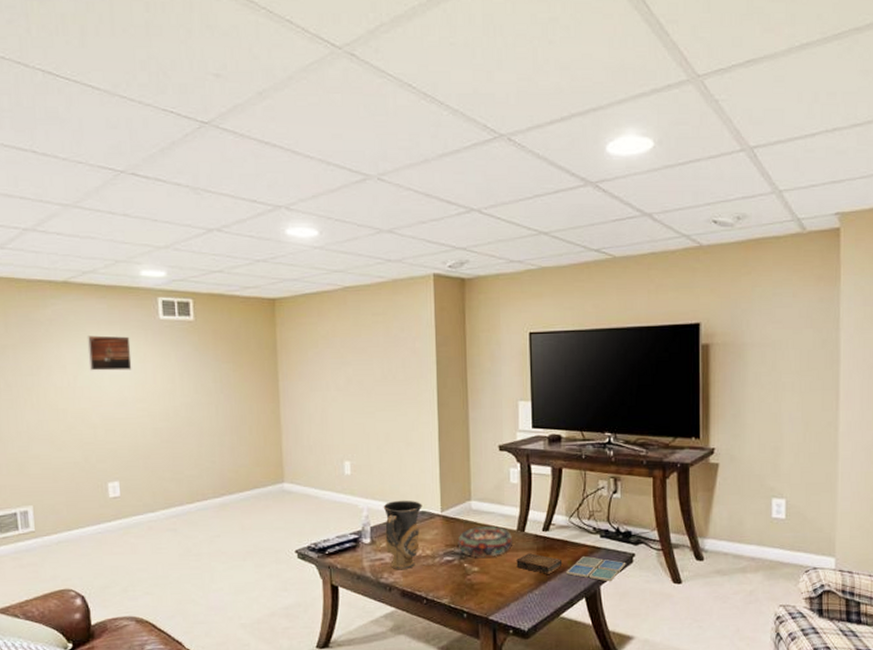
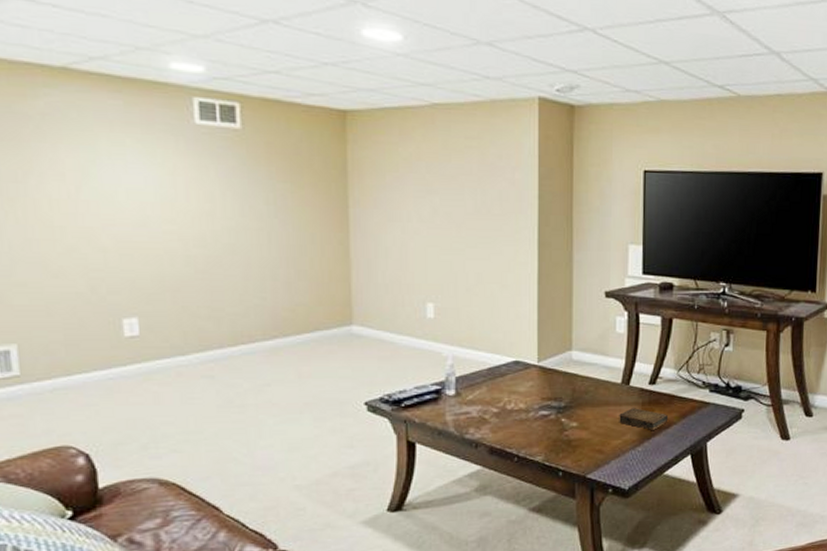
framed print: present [87,335,132,371] -> none [94,137,157,184]
vase: present [383,500,422,569] -> none [471,348,517,424]
decorative bowl: present [457,525,513,558] -> none [555,378,617,412]
drink coaster: present [567,556,626,582] -> none [672,412,735,439]

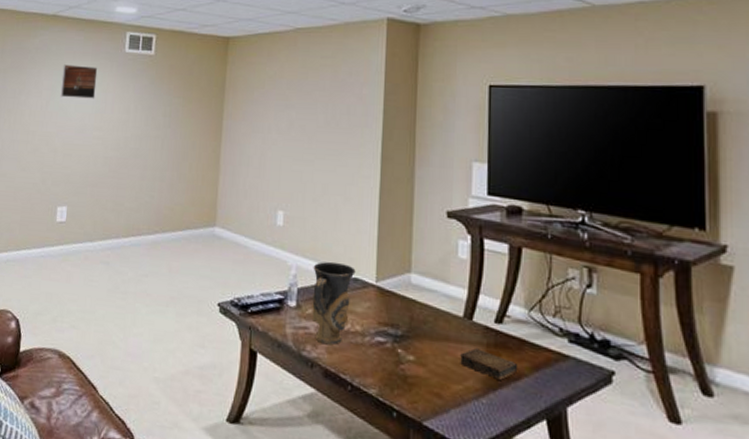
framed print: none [94,137,157,184] -> present [60,64,98,99]
vase: none [471,348,517,424] -> present [311,261,356,345]

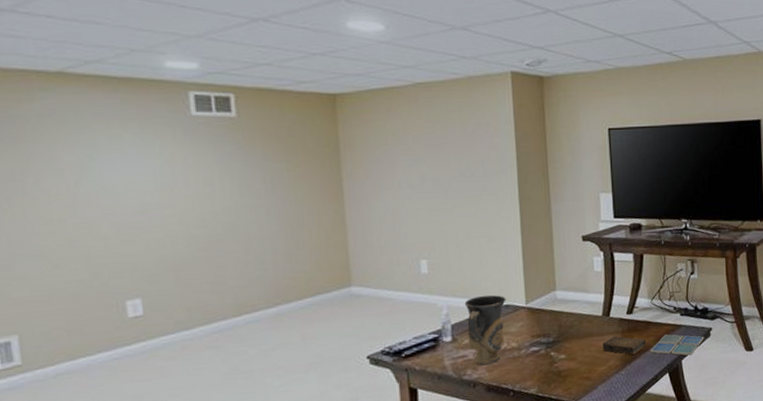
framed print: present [60,64,98,99] -> none [92,134,156,175]
drink coaster: none [523,364,603,405] -> present [650,334,705,356]

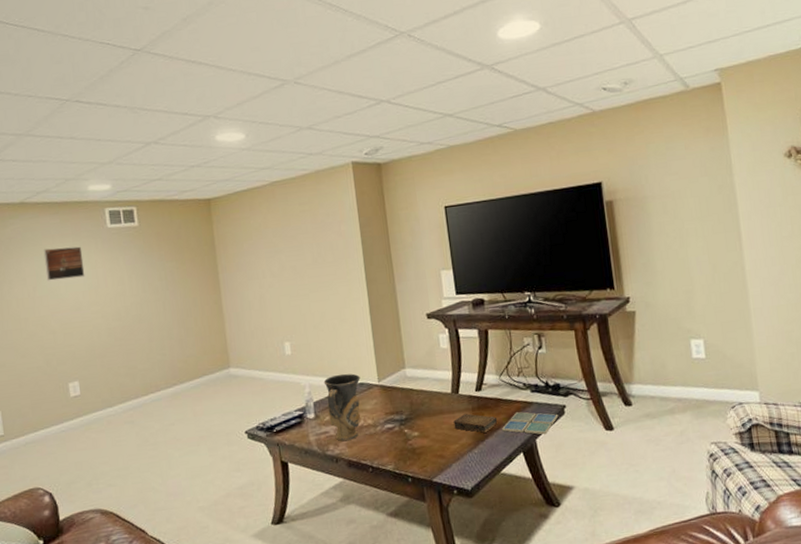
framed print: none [92,134,156,175] -> present [43,246,85,281]

